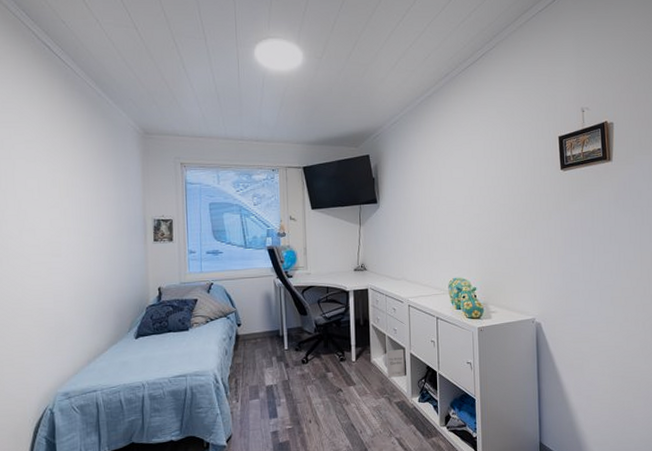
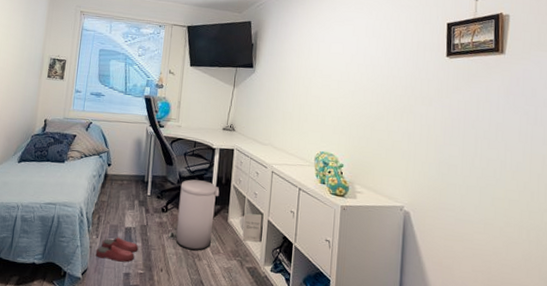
slippers: none [238,397,283,422] -> present [95,237,139,262]
pedal bin: none [312,325,359,397] -> present [168,179,220,251]

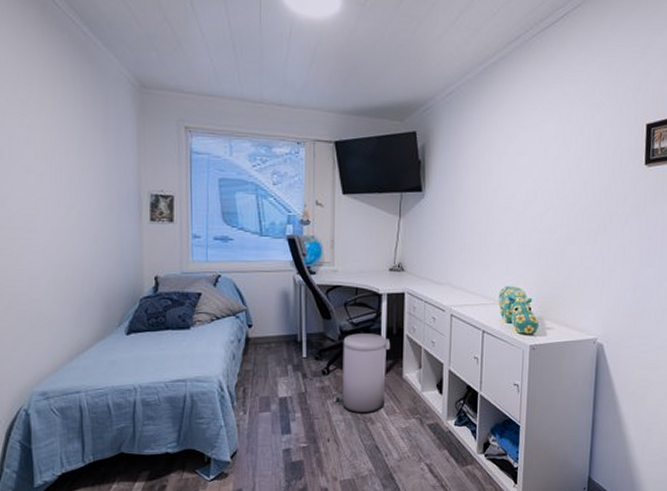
slippers: present [95,237,139,262] -> none [245,410,298,438]
book: present [243,213,263,242] -> none [421,365,442,396]

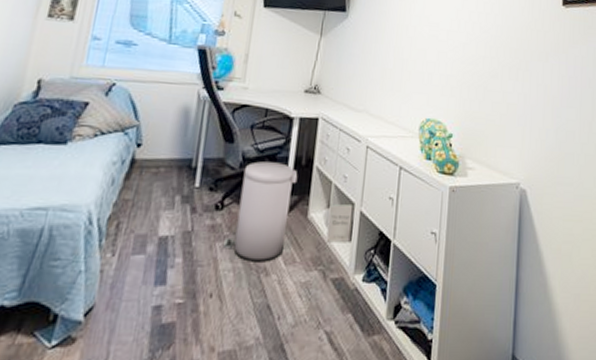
book: none [421,365,442,396] -> present [327,204,353,243]

